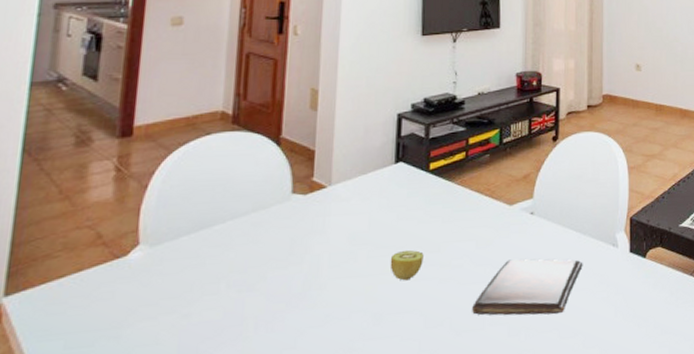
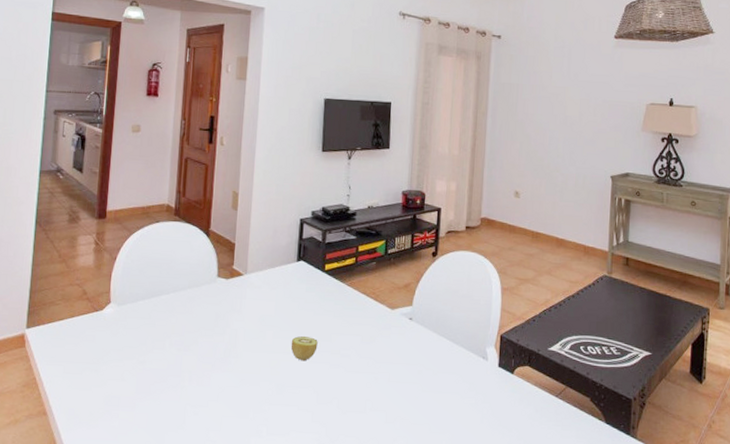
book: present [472,259,583,316] -> none [356,357,455,411]

